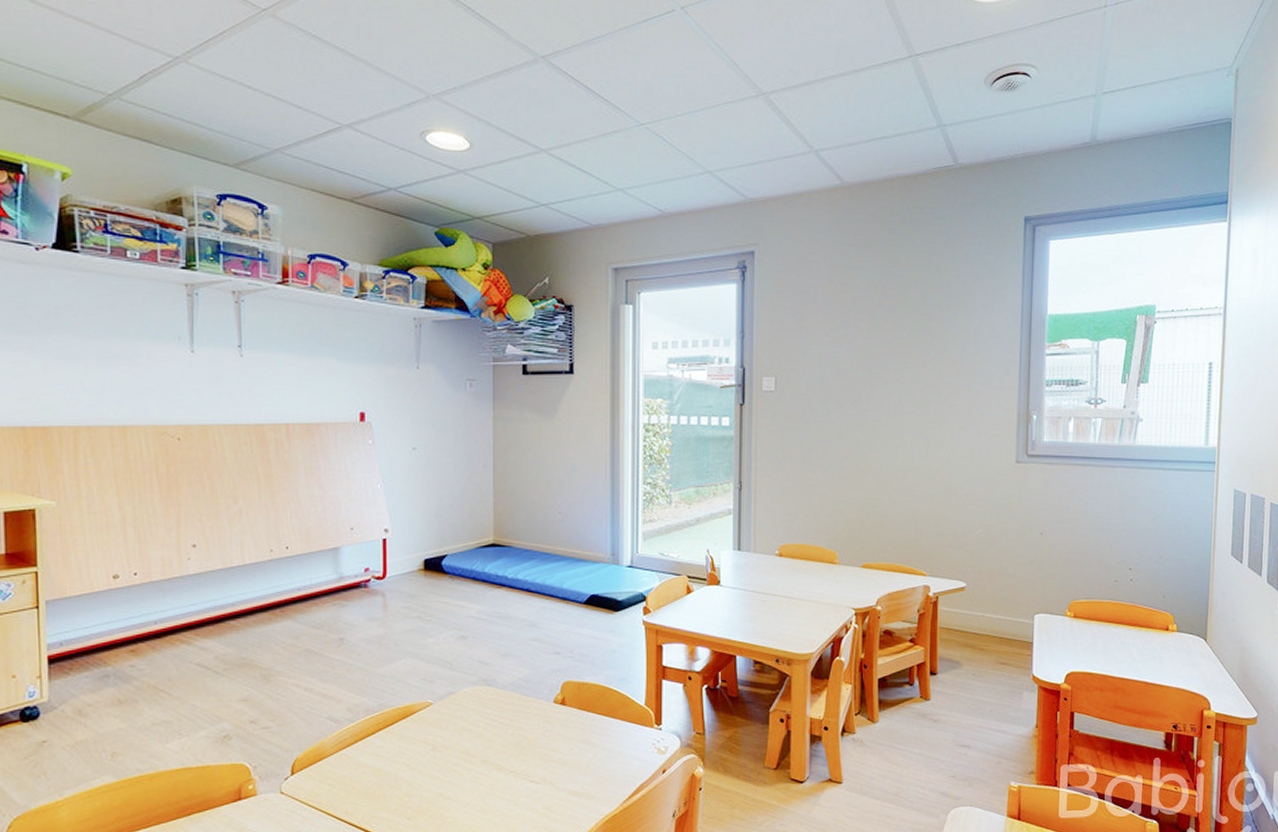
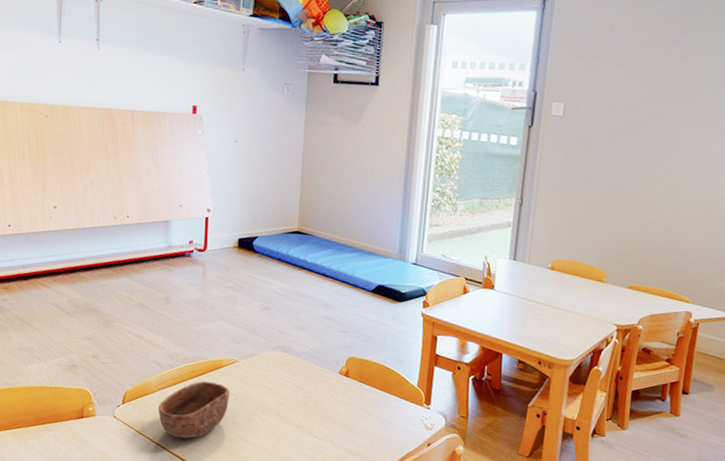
bowl: none [338,733,424,807] -> present [158,381,229,439]

